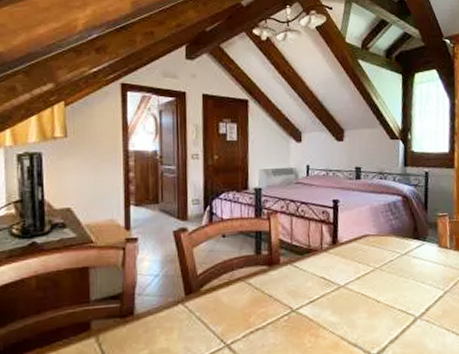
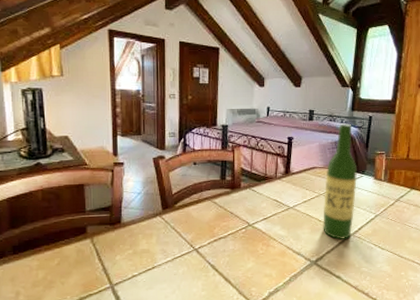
wine bottle: none [380,181,419,325] -> present [323,123,357,240]

